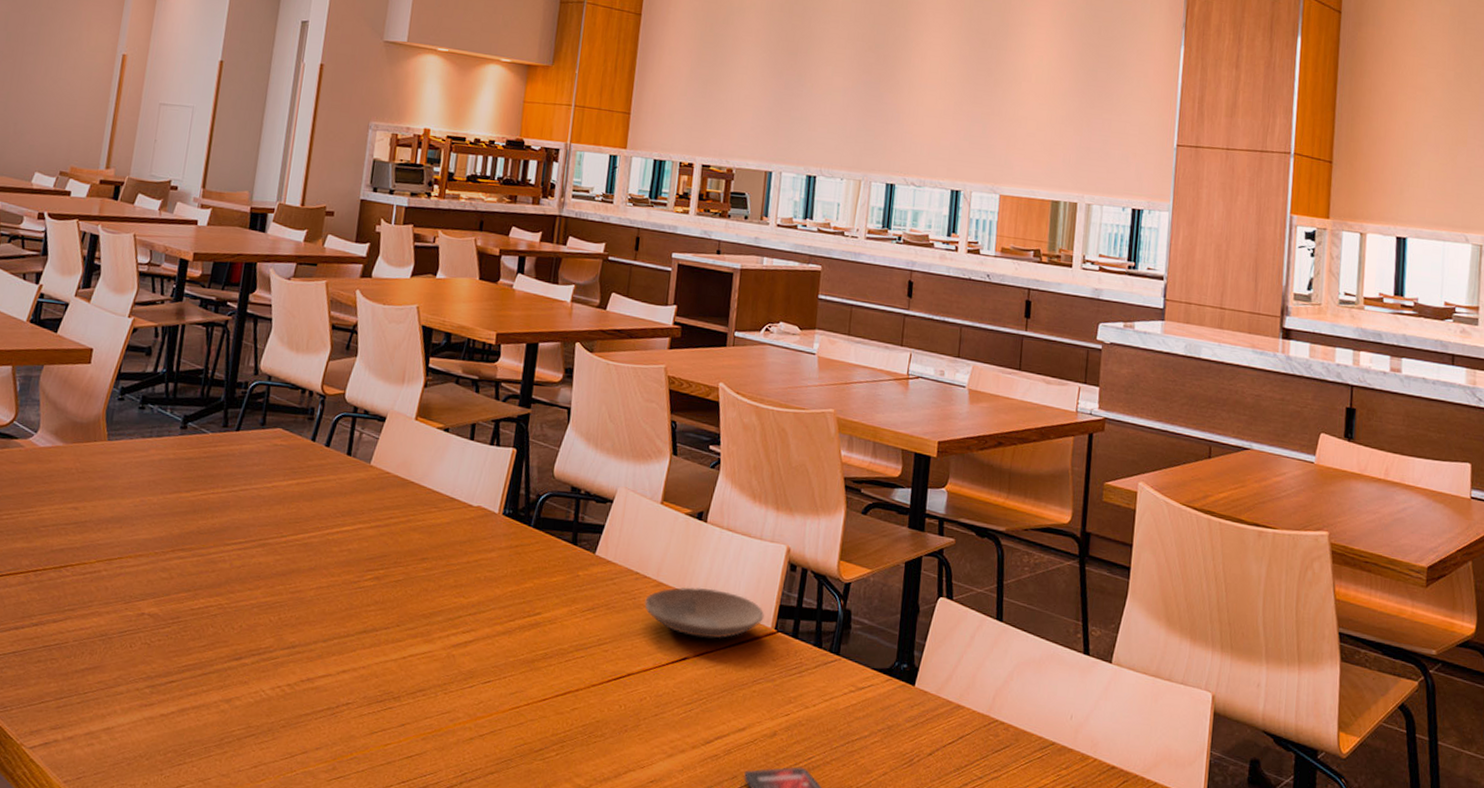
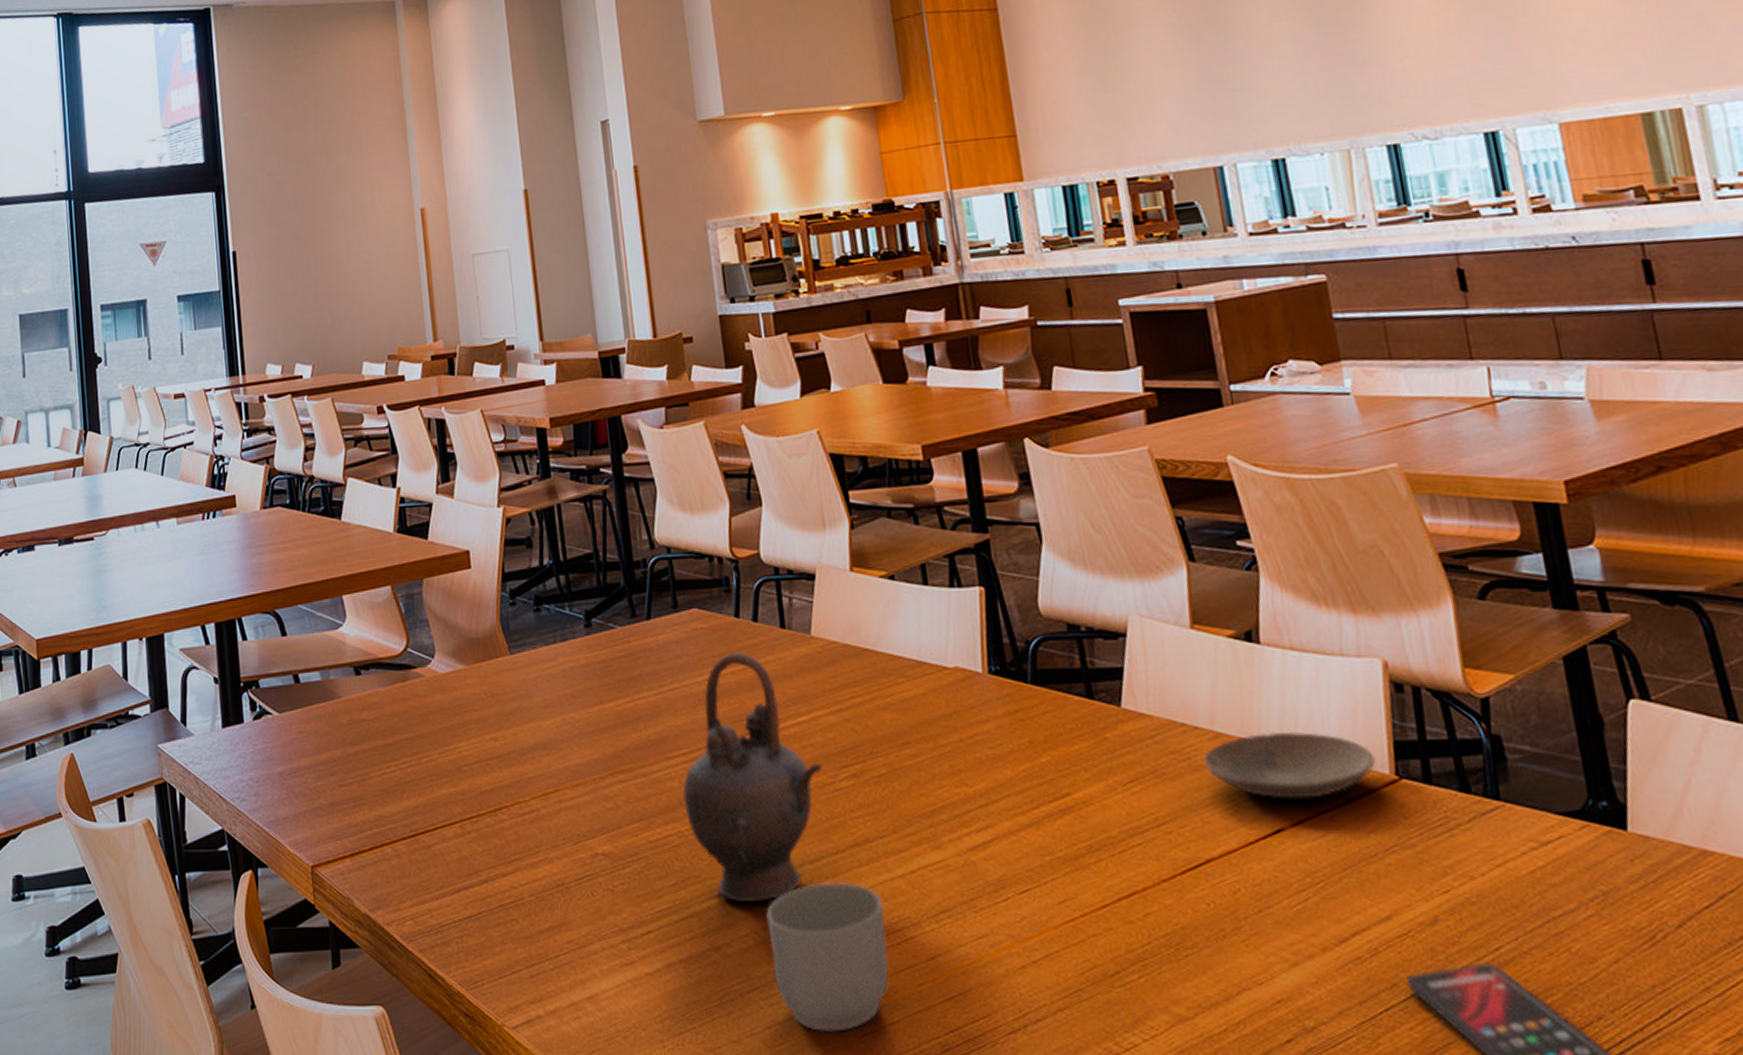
teapot: none [229,468,353,667] -> present [682,652,823,902]
mug: none [270,657,374,775] -> present [766,881,889,1032]

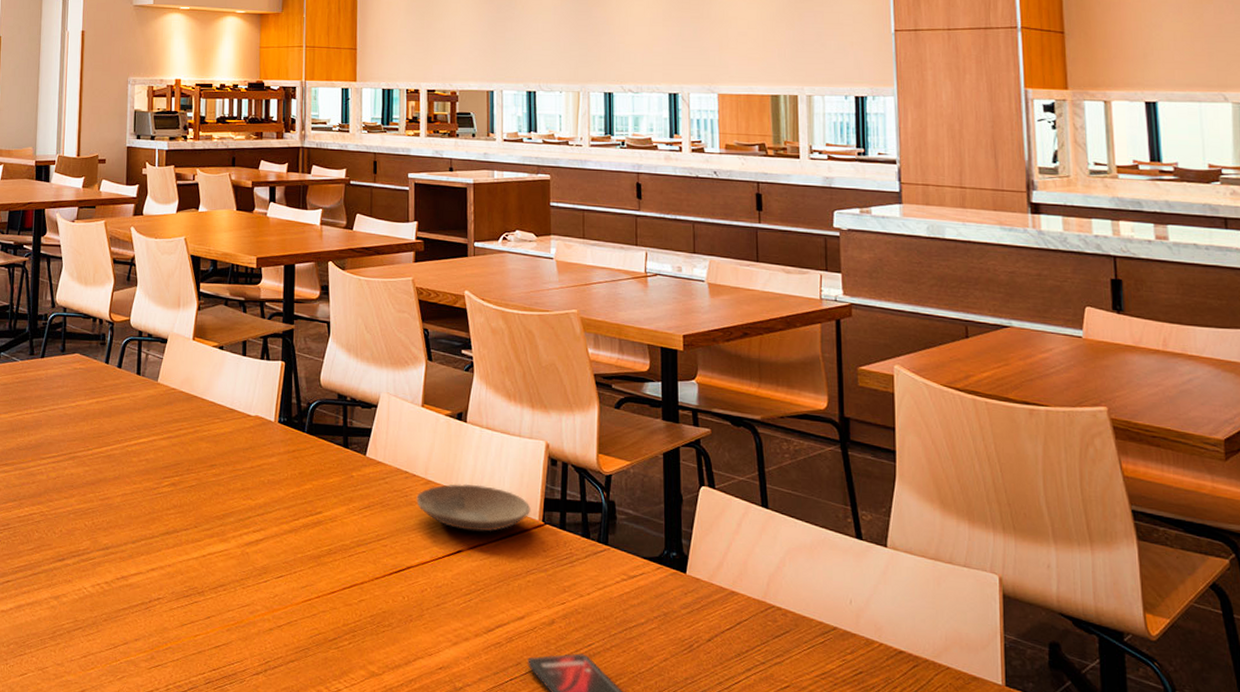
teapot: present [682,652,823,902] -> none [48,388,152,567]
mug: present [766,881,889,1032] -> none [94,557,179,664]

